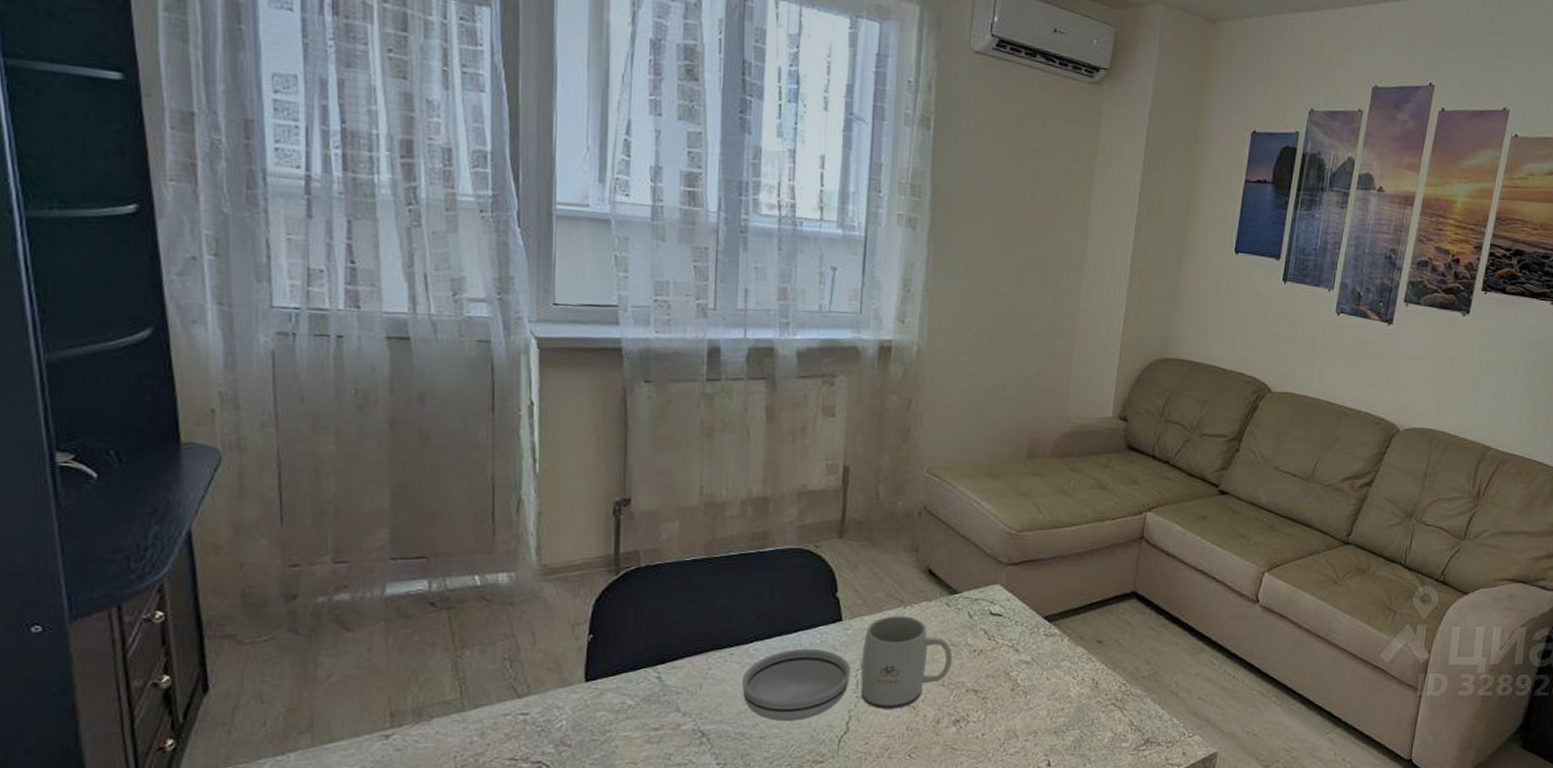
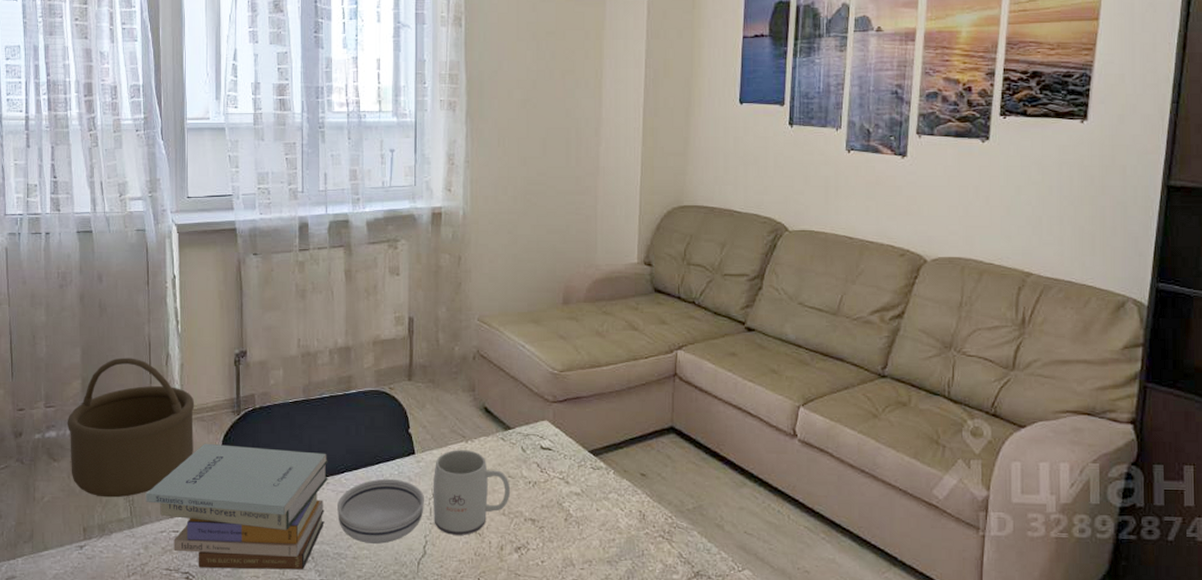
basket: none [367,502,556,675] -> present [67,357,195,498]
books: none [482,608,733,756] -> present [145,443,328,570]

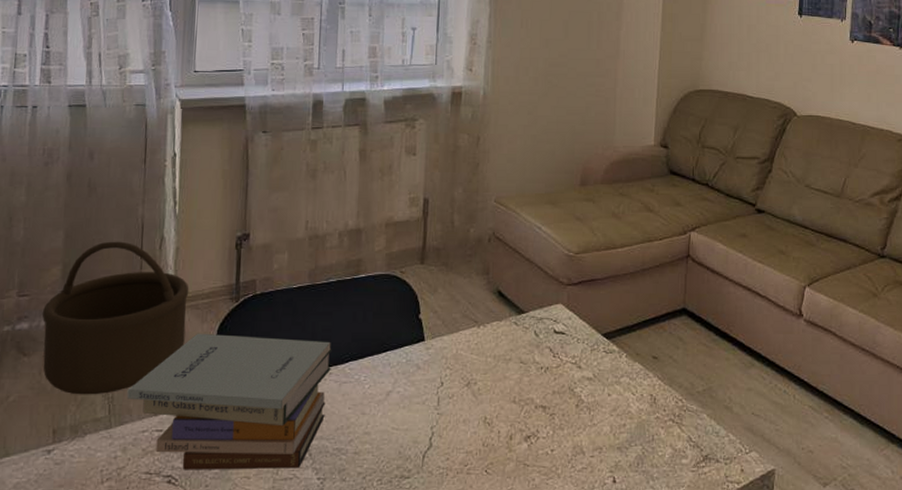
bowl: present [337,478,424,544] -> none [339,367,432,437]
mug: present [432,450,511,535] -> none [441,335,522,425]

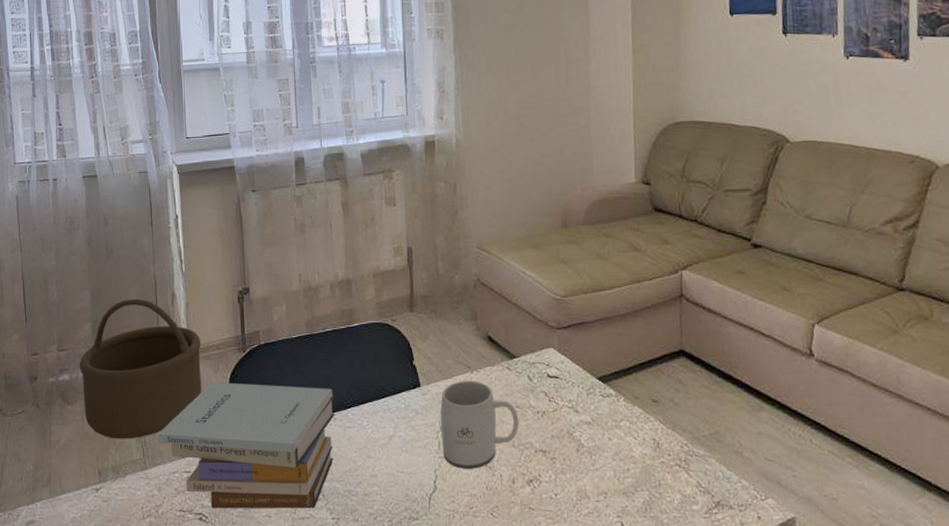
mug: none [441,335,522,425] -> present [440,381,520,469]

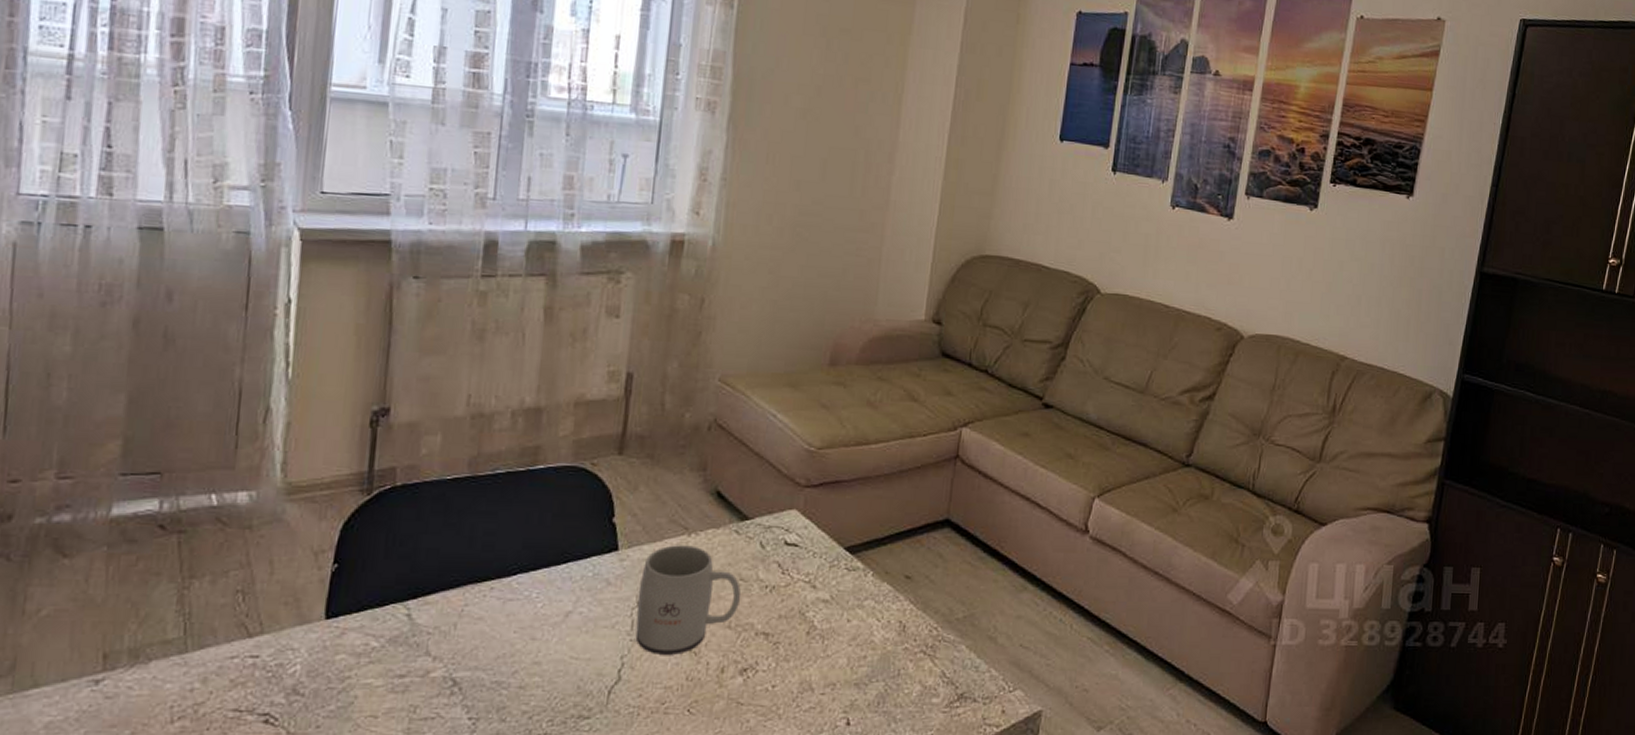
basket: present [79,299,202,439] -> none [90,410,304,610]
books: present [157,382,335,509] -> none [210,533,496,707]

